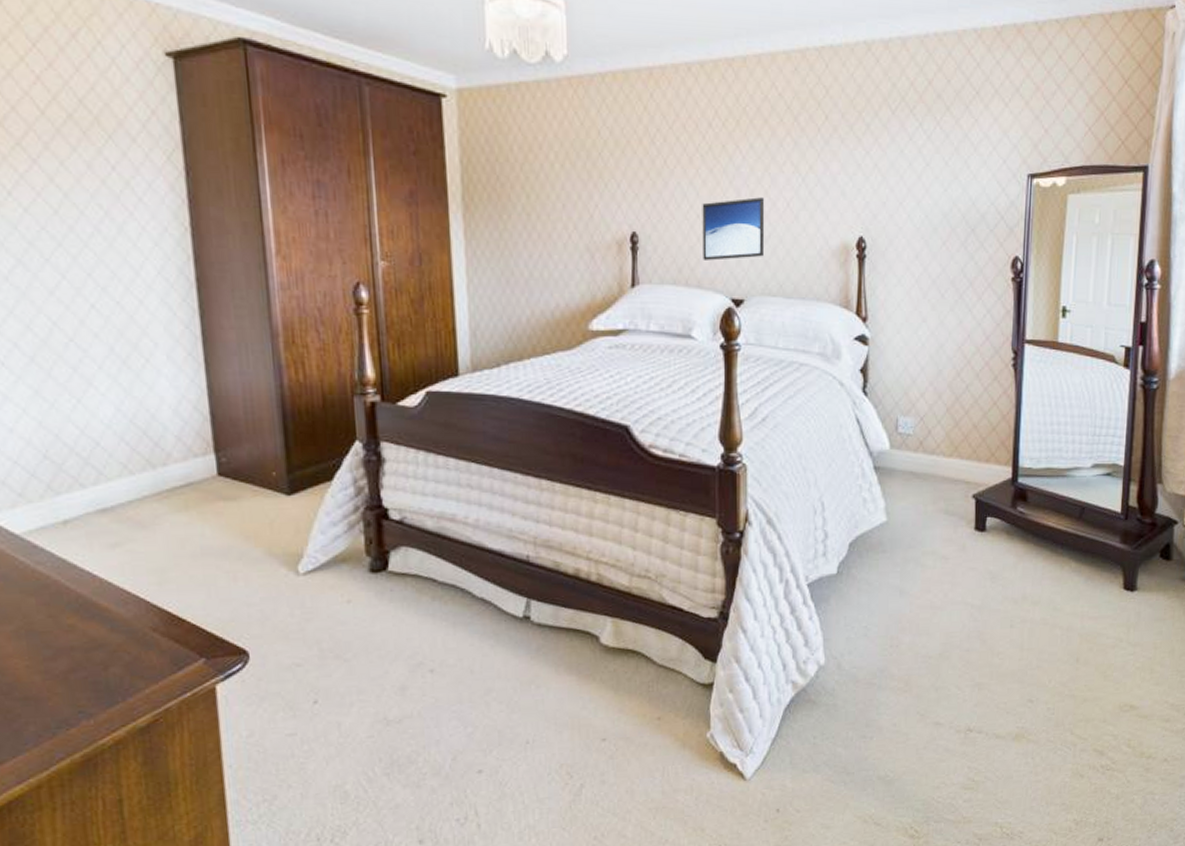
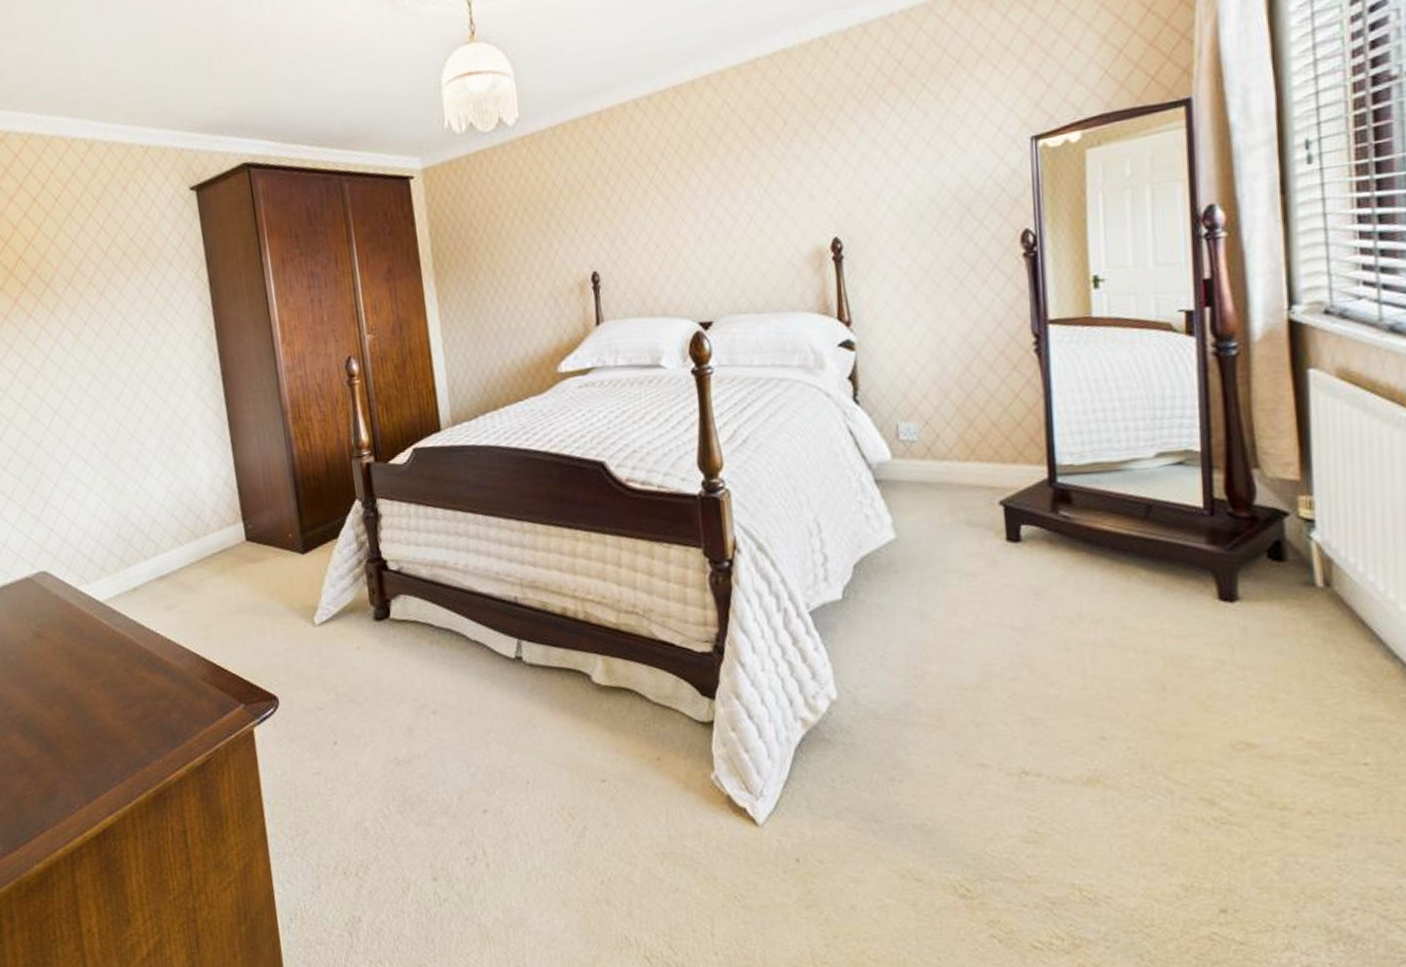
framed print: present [702,197,765,261] -> none [661,216,730,288]

